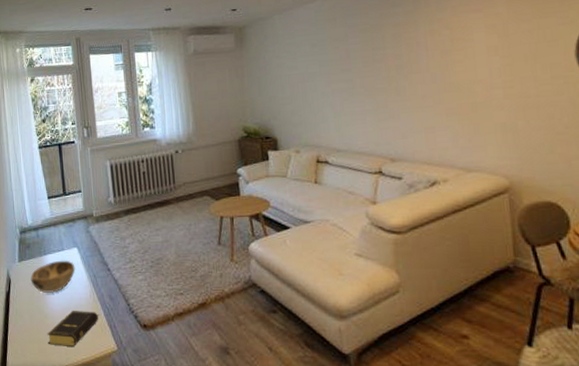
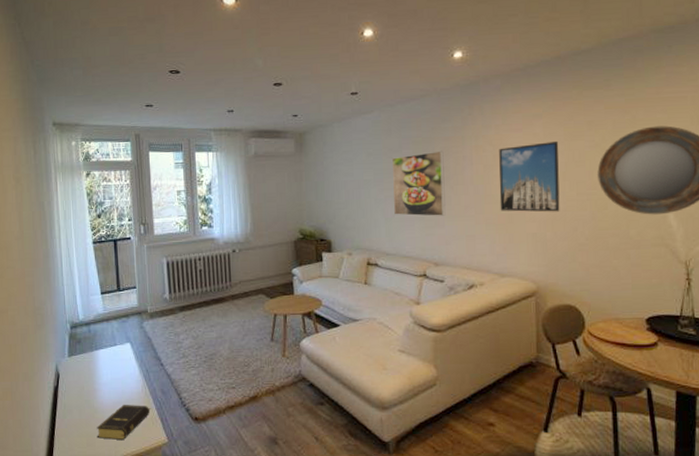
decorative bowl: present [30,260,76,293] -> none [80,355,128,388]
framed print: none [337,37,401,109] -> present [391,150,446,216]
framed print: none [457,19,532,100] -> present [499,140,560,212]

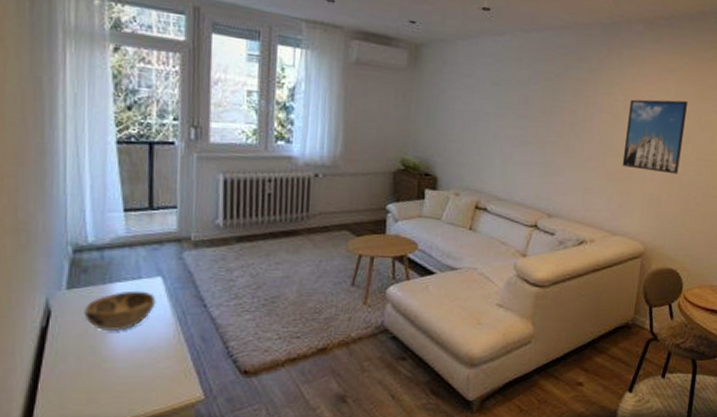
decorative bowl: none [80,355,128,388] -> present [84,290,156,331]
book: present [96,405,151,440] -> none [102,353,184,396]
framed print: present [391,150,446,216] -> none [513,91,574,164]

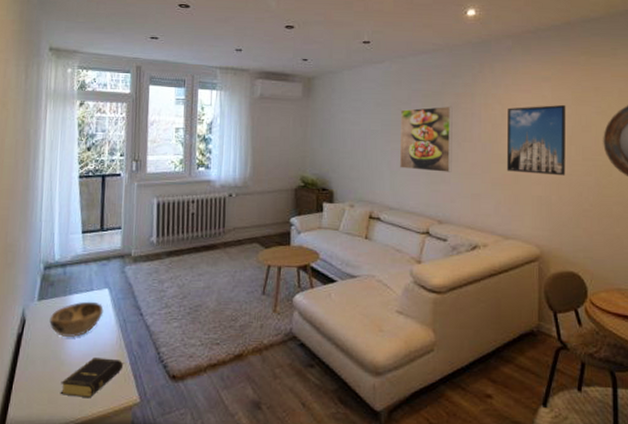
book: none [102,353,184,396] -> present [60,358,124,397]
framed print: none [513,91,574,164] -> present [399,106,453,172]

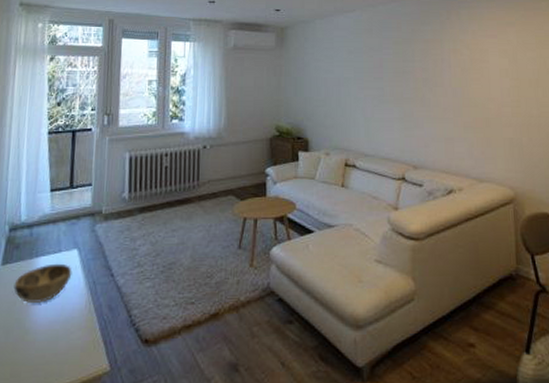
book: present [60,358,124,397] -> none [23,324,93,368]
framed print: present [399,106,453,172] -> none [372,52,425,117]
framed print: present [506,104,566,176] -> none [476,48,535,117]

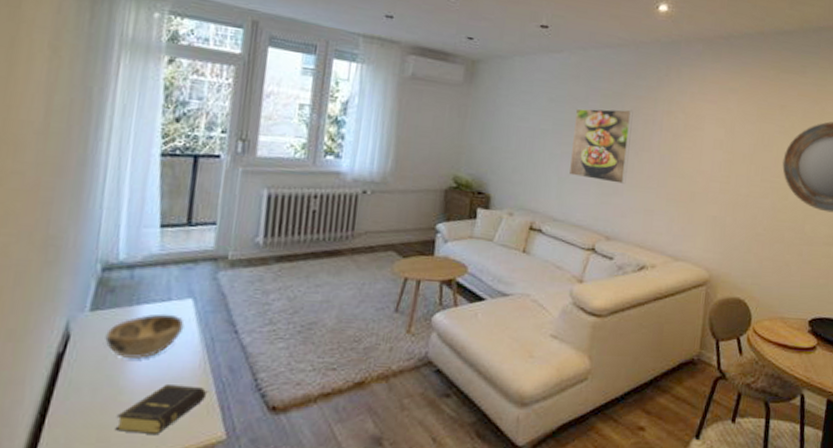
book: none [23,324,93,368] -> present [114,385,208,434]
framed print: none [372,52,425,117] -> present [569,108,633,184]

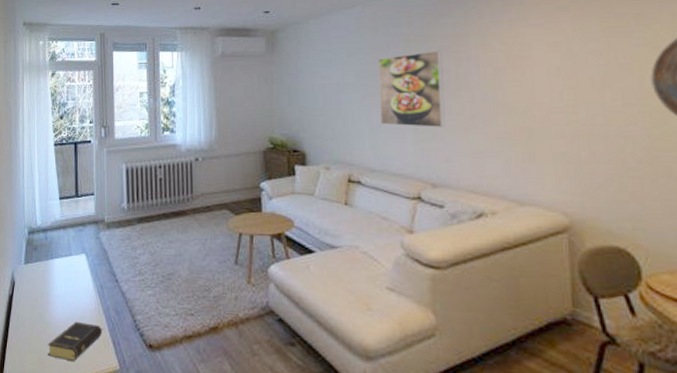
decorative bowl: present [105,313,185,358] -> none [35,266,82,301]

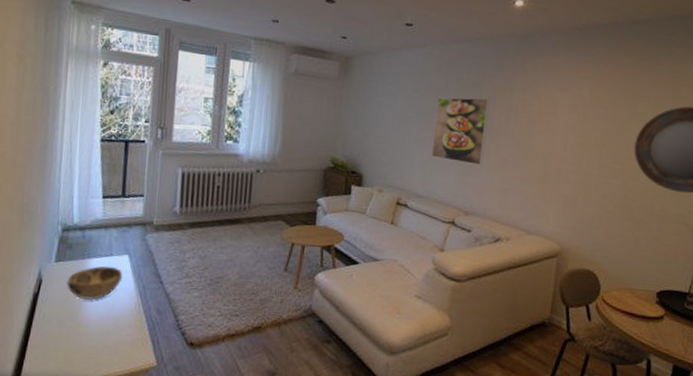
decorative bowl: none [35,266,82,301] -> present [66,266,123,300]
book: present [47,322,103,361] -> none [76,321,142,358]

